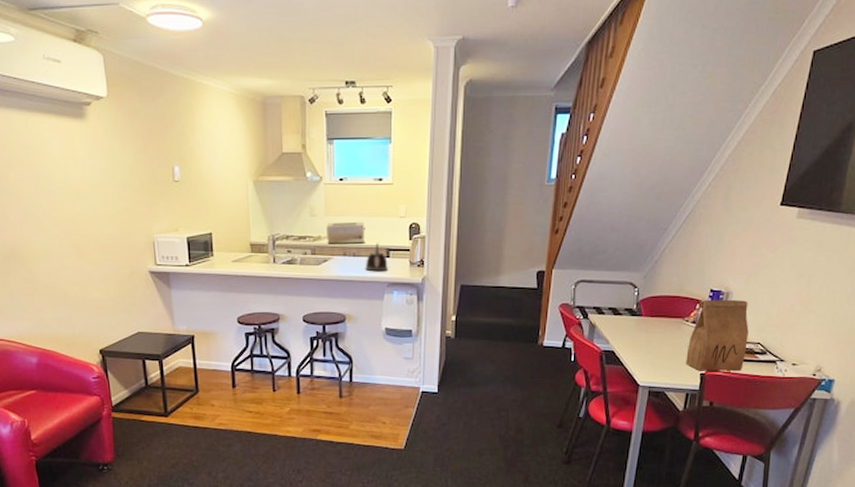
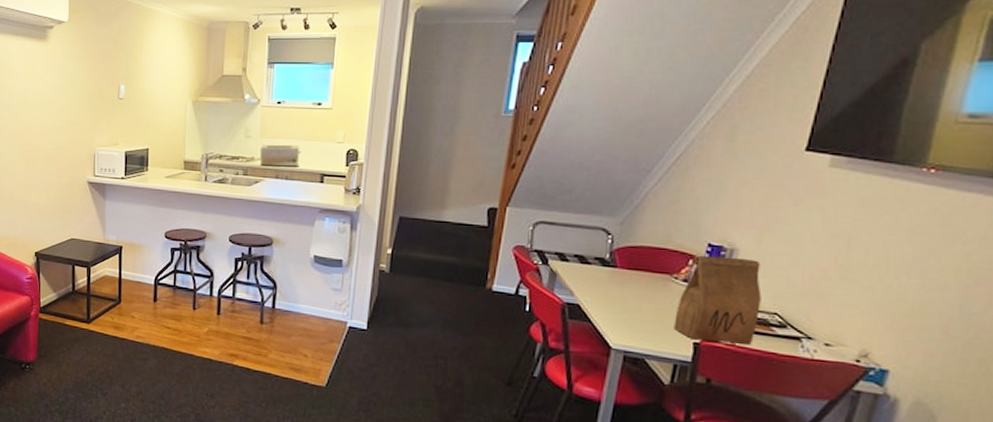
kettle: present [365,243,388,272] -> none [297,168,321,197]

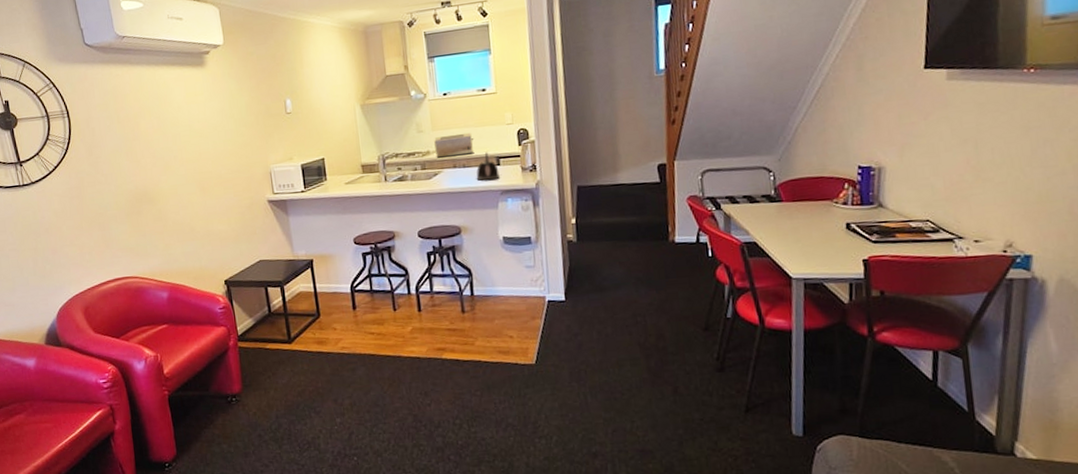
kettle: none [297,168,321,197] -> present [476,152,500,182]
paper bag: present [674,255,762,345] -> none [842,174,914,257]

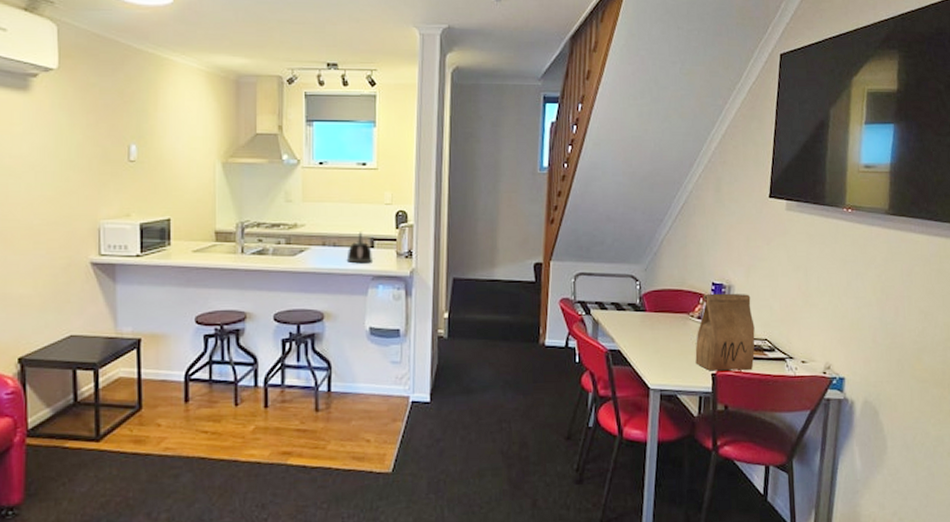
toaster: present [434,132,473,158] -> none [304,208,347,233]
paper bag: none [842,174,914,257] -> present [695,293,755,371]

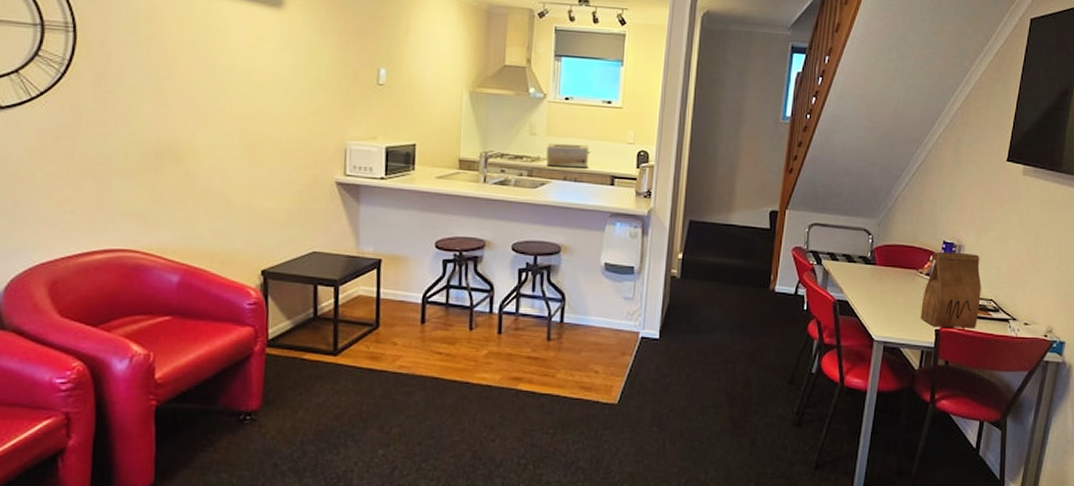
toaster: none [304,208,347,233] -> present [546,143,590,169]
kettle: present [346,232,372,264] -> none [586,169,612,201]

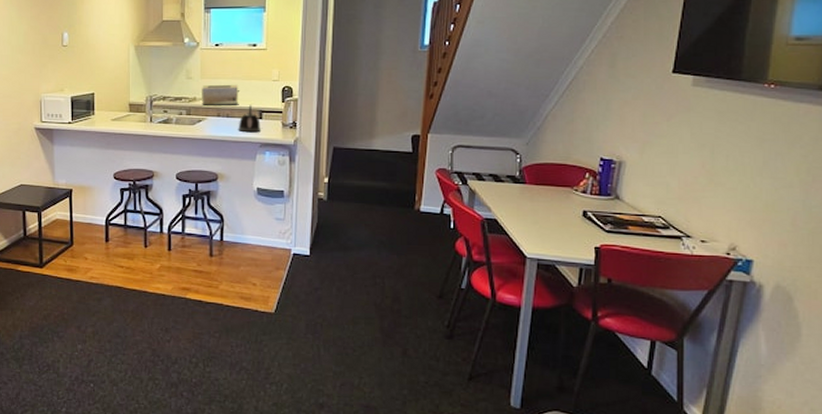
kettle: none [586,169,612,201] -> present [238,105,260,133]
paper bag: present [920,251,982,328] -> none [577,168,647,246]

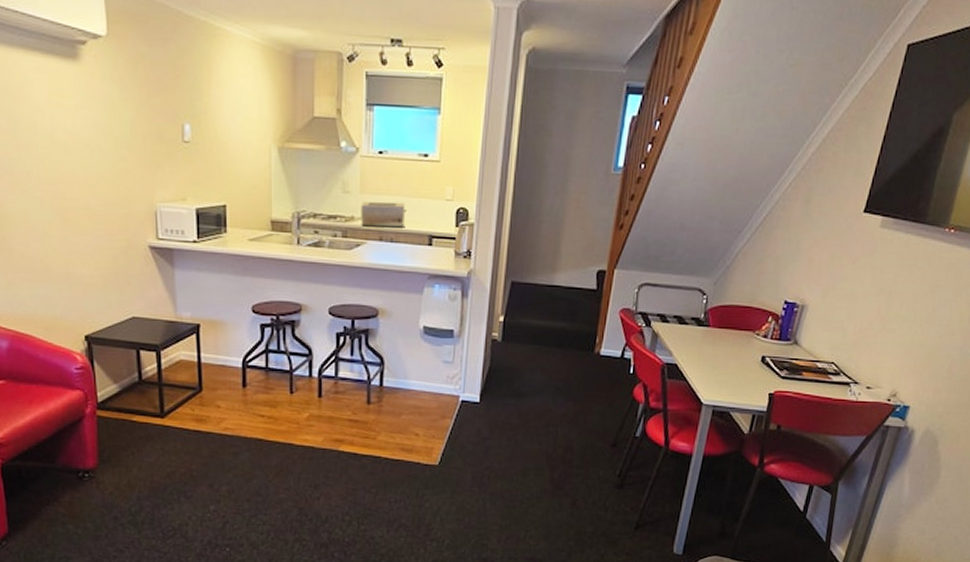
kettle: present [238,105,260,133] -> none [403,229,430,262]

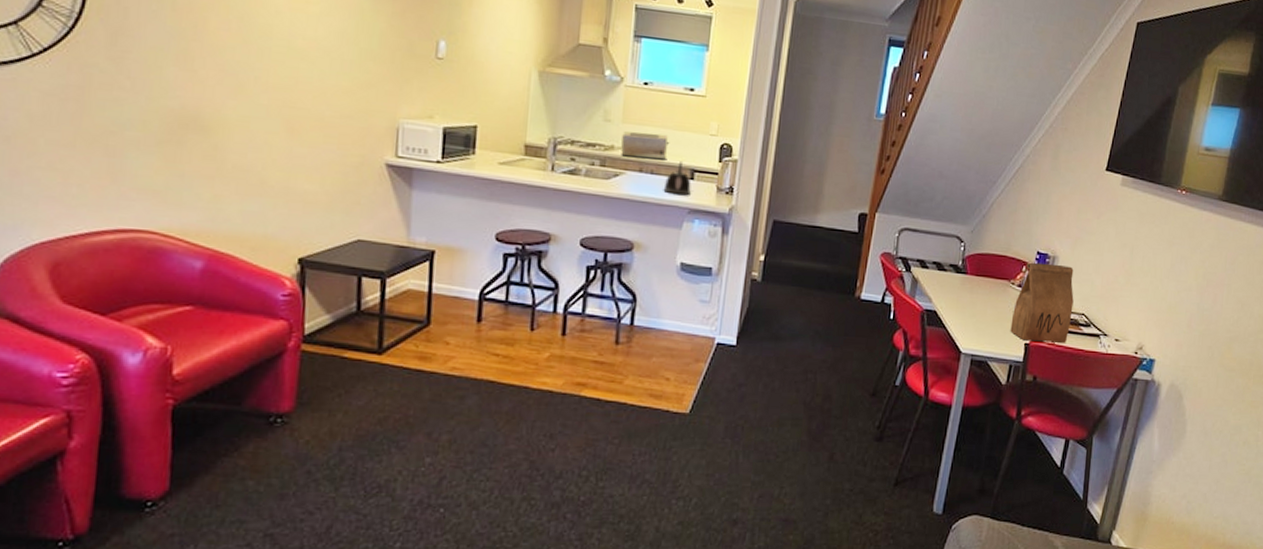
kettle: none [403,229,430,262] -> present [663,162,691,196]
paper bag: none [754,312,824,392] -> present [1010,262,1074,343]

